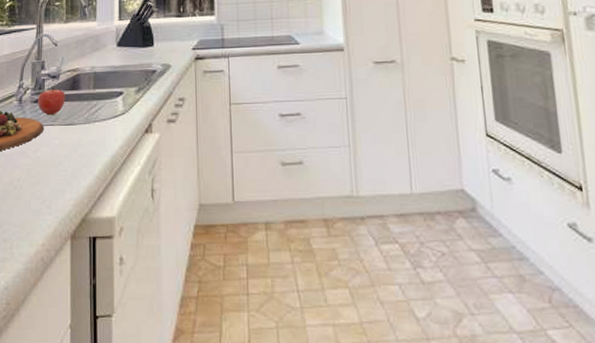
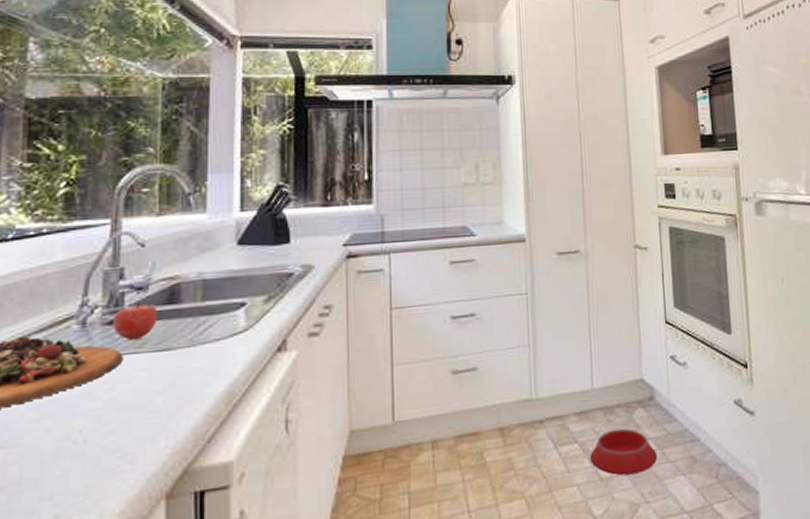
pet bowl: none [411,235,481,283] -> present [590,428,657,475]

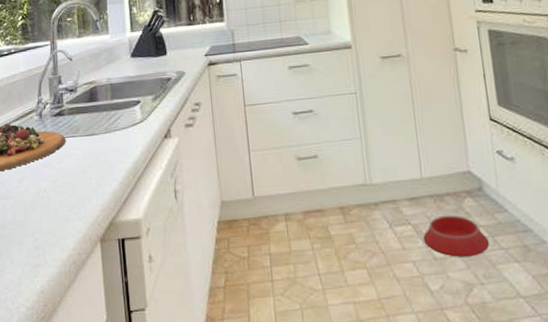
fruit: present [113,302,157,341] -> none [57,100,84,128]

